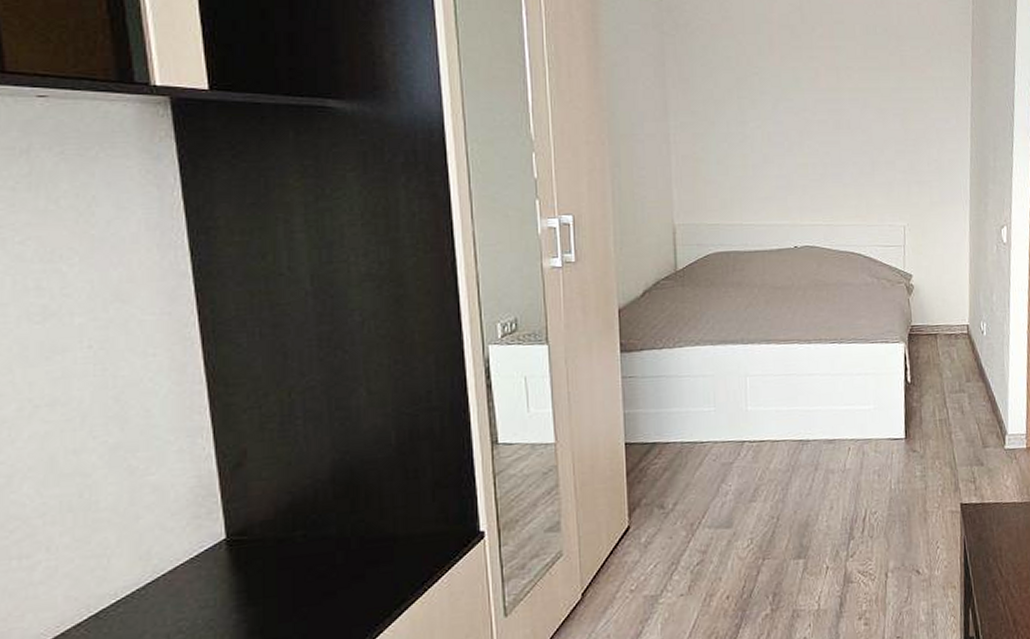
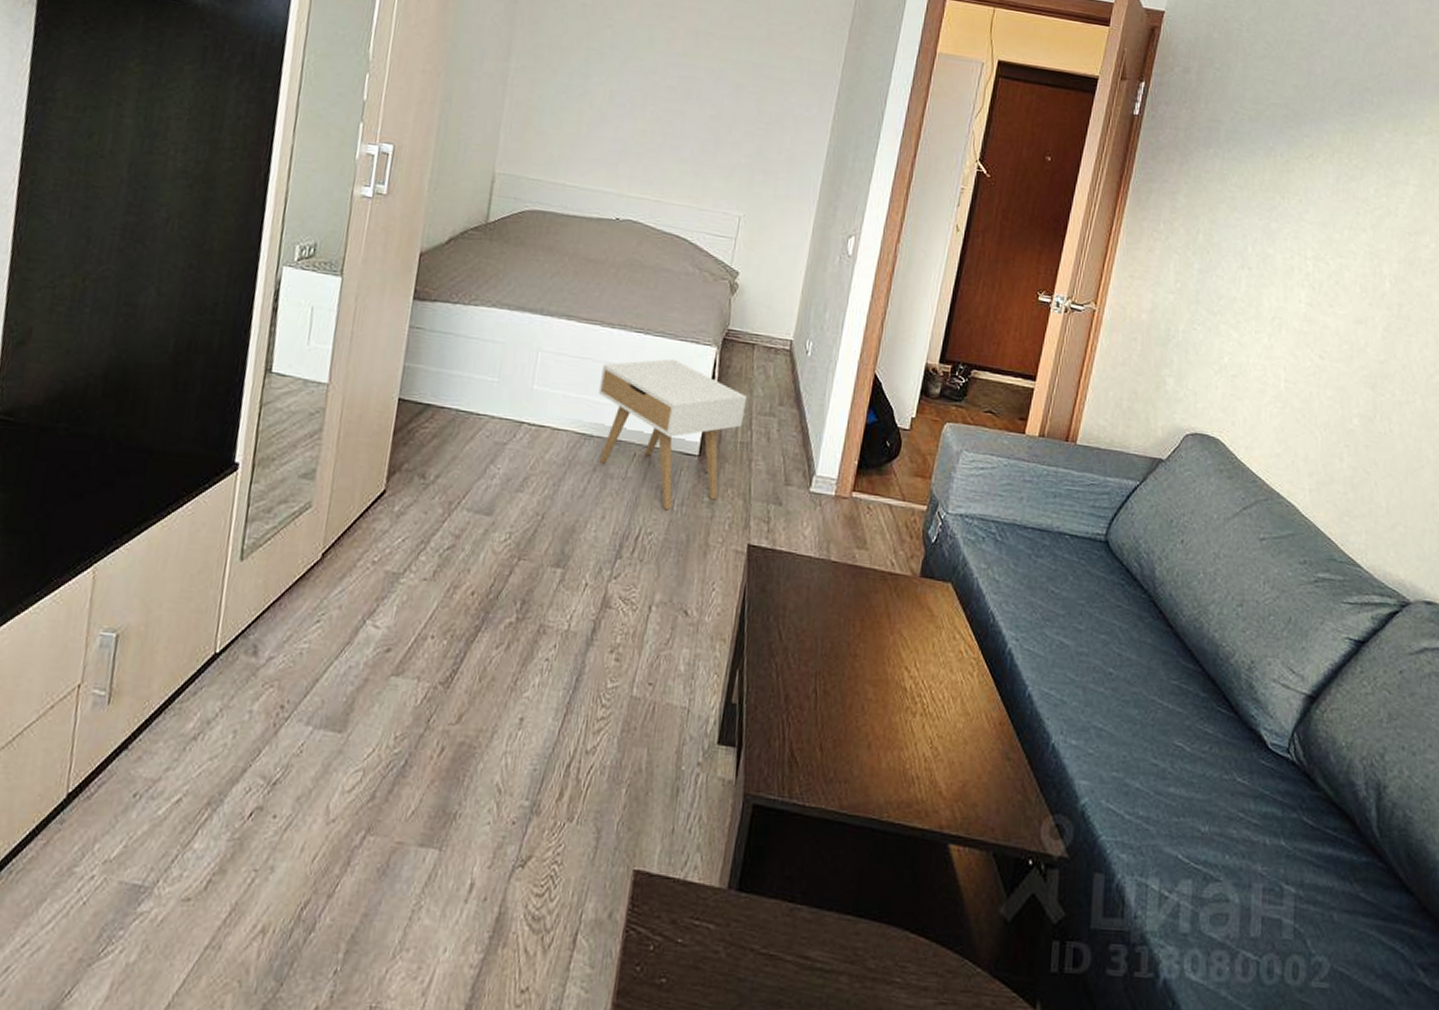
nightstand: none [806,360,939,491] -> present [598,359,748,511]

